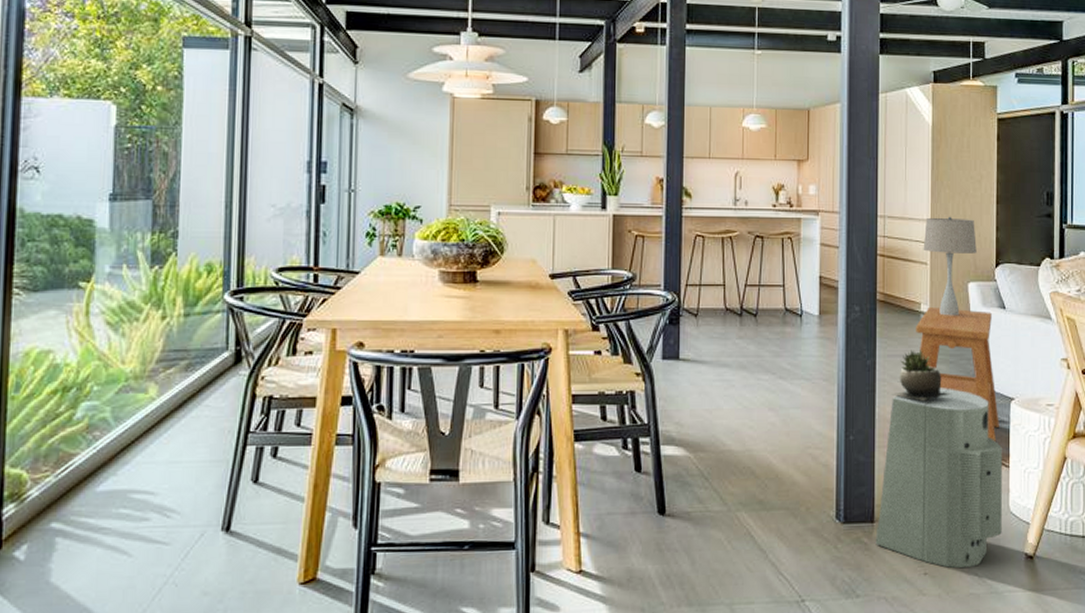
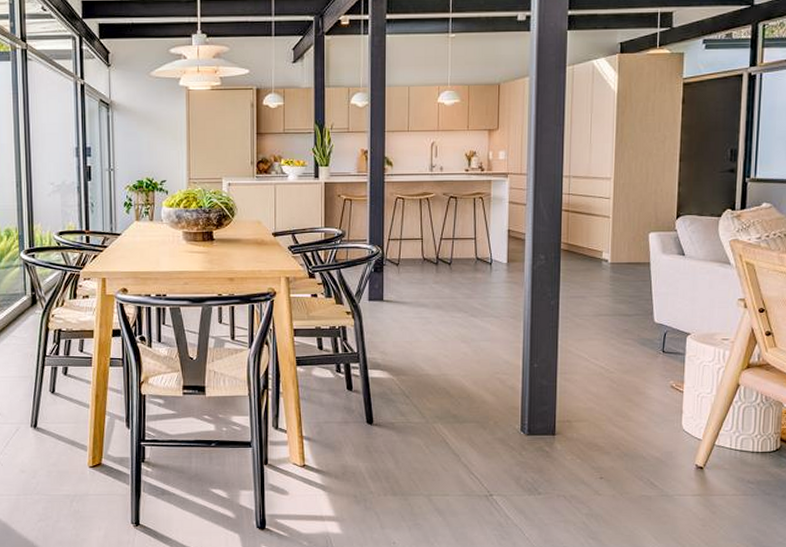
air purifier: present [875,388,1003,569] -> none [556,324,678,475]
succulent plant: present [891,350,951,401] -> none [572,292,629,335]
side table: present [916,306,999,441] -> none [597,254,675,370]
table lamp: present [923,216,977,316] -> none [606,174,658,262]

